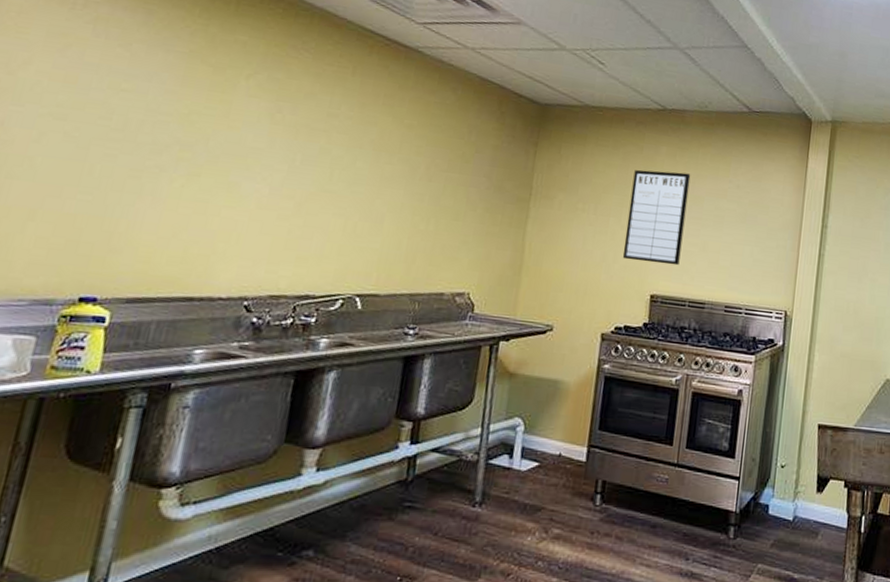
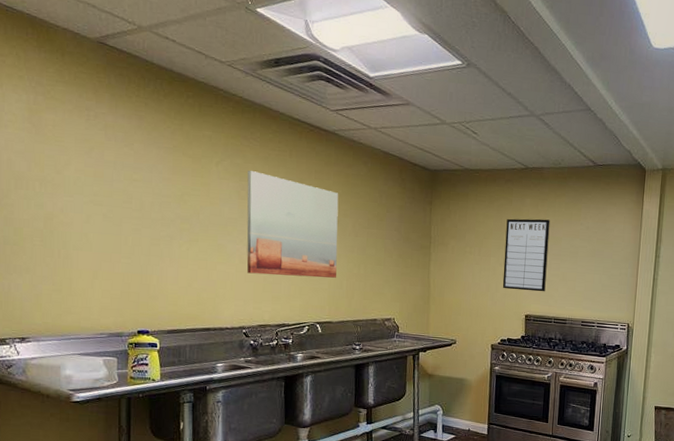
wall art: none [265,88,413,235] -> present [247,171,339,278]

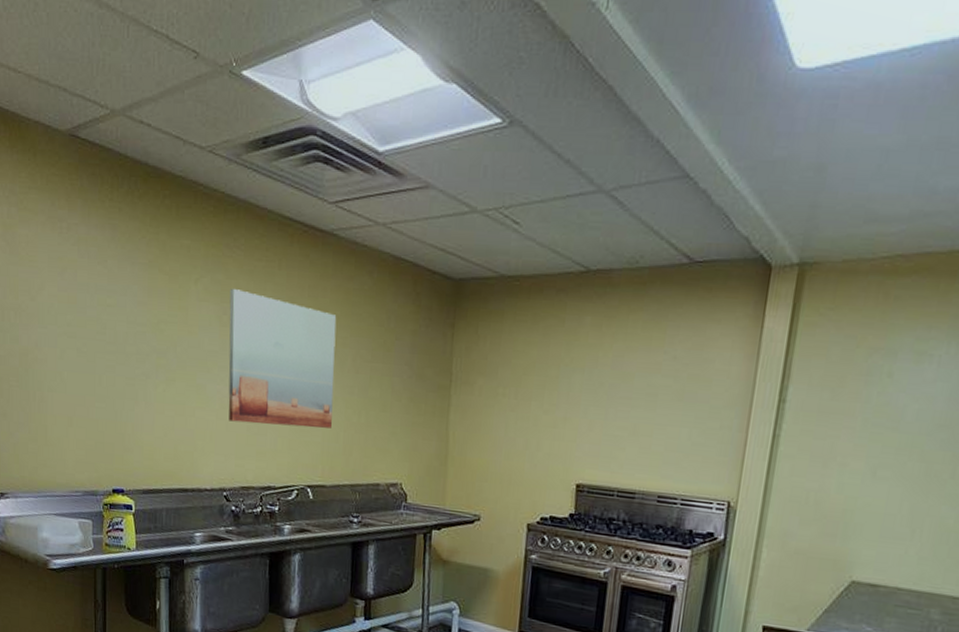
writing board: present [502,218,551,292] -> none [545,345,619,452]

